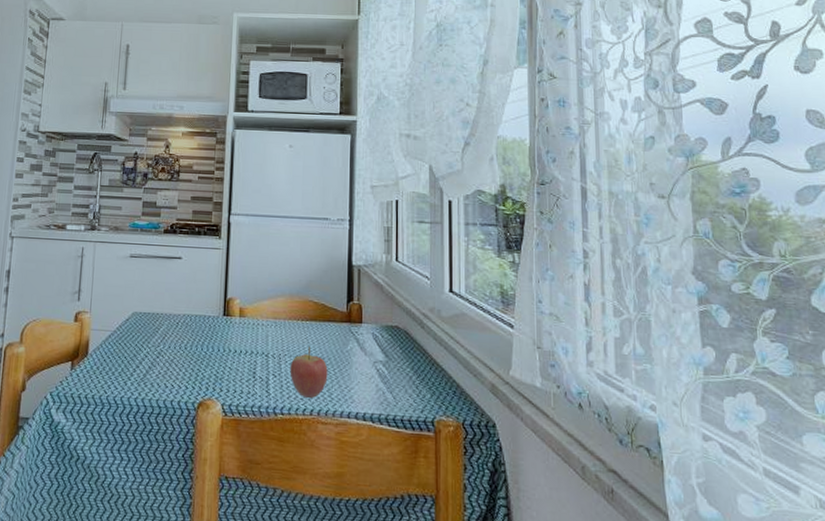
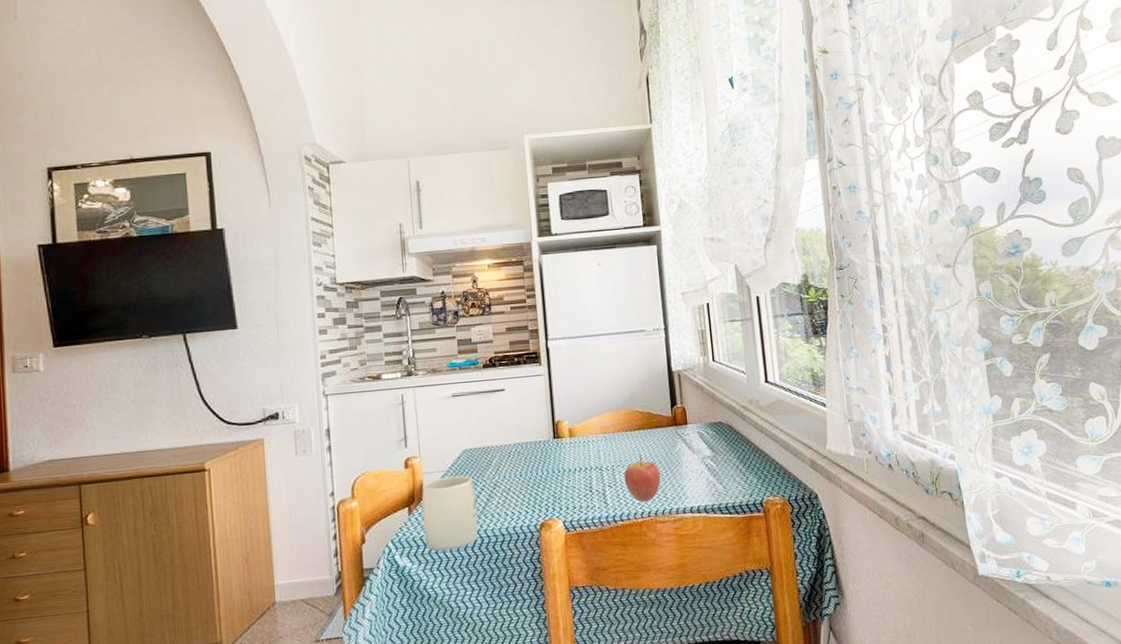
mug: none [83,337,139,414] -> present [421,475,479,552]

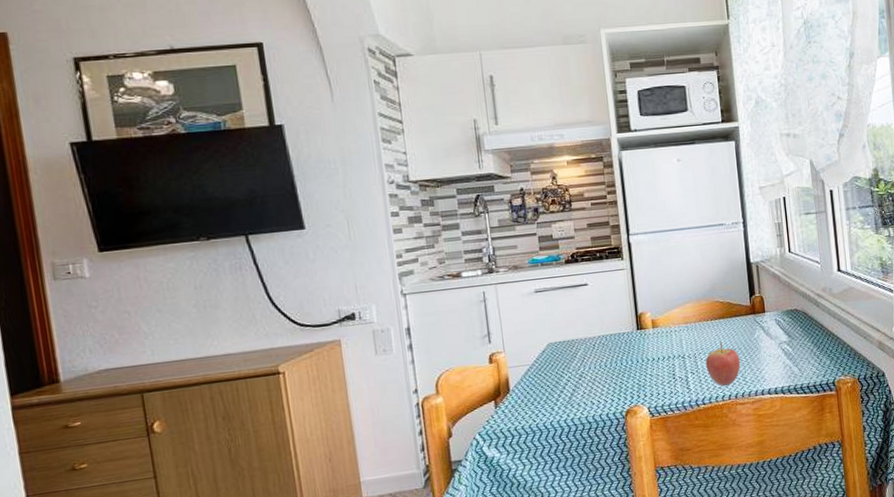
mug: present [421,475,479,552] -> none [507,368,566,441]

